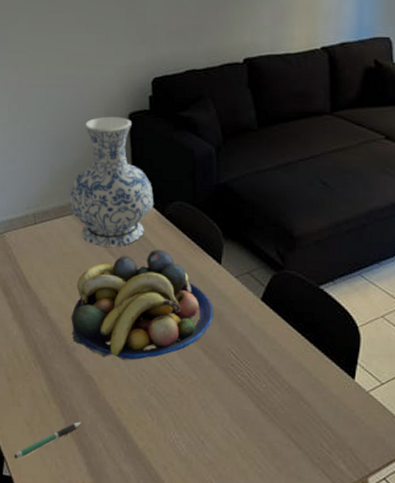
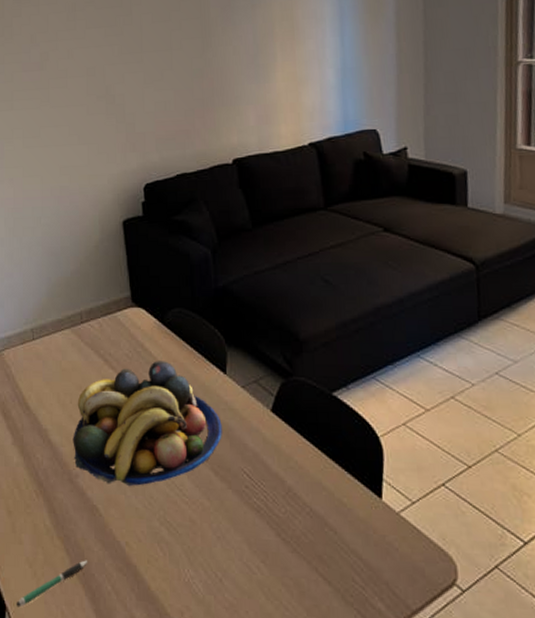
vase: present [69,116,153,247] -> none [67,224,152,360]

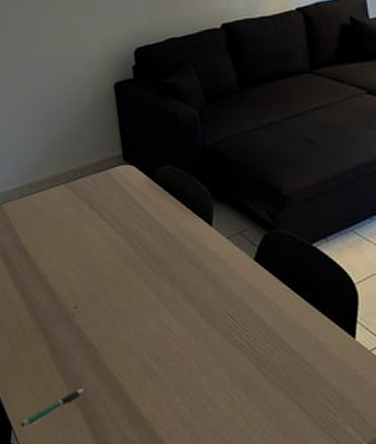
fruit bowl: present [73,361,222,487] -> none [69,214,208,326]

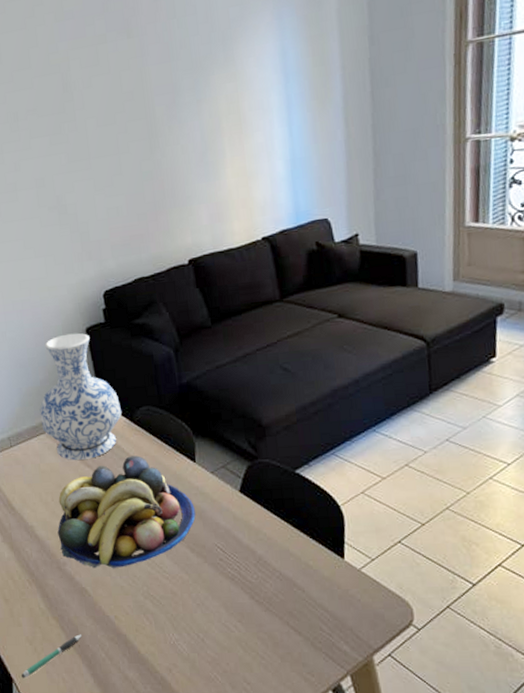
vase: none [62,87,142,213] -> present [39,332,122,460]
fruit bowl: none [69,214,208,326] -> present [57,455,196,569]

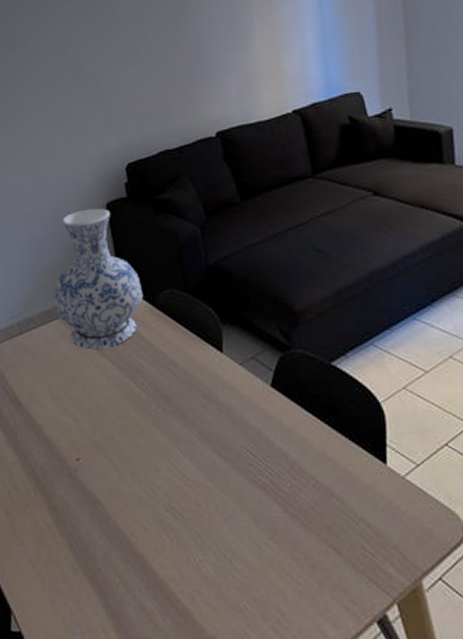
pen: present [21,634,81,679] -> none [21,554,93,610]
fruit bowl: present [57,455,196,569] -> none [69,344,223,476]

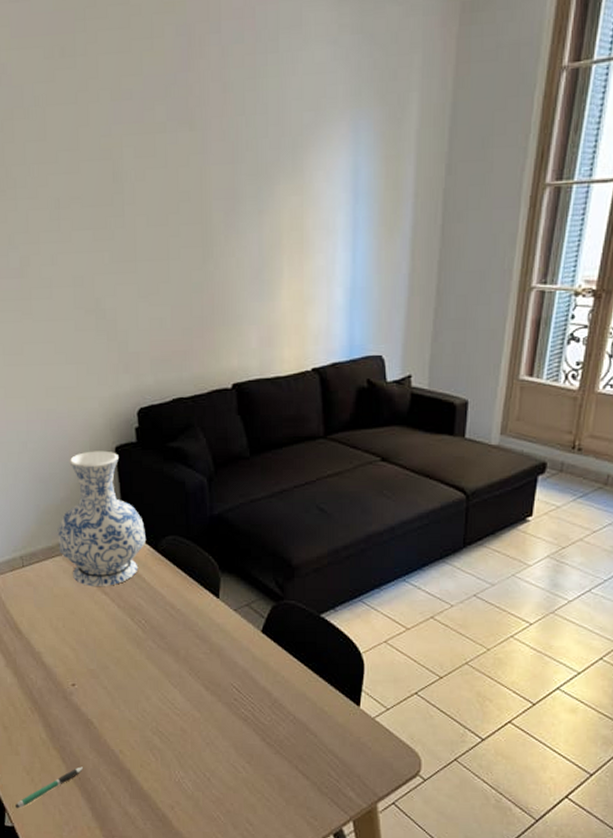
pen: none [21,554,93,610] -> present [14,767,83,809]

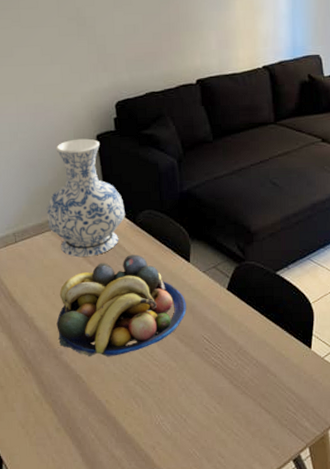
pen: present [14,767,83,809] -> none [11,417,73,460]
fruit bowl: none [66,586,214,702] -> present [56,254,187,358]

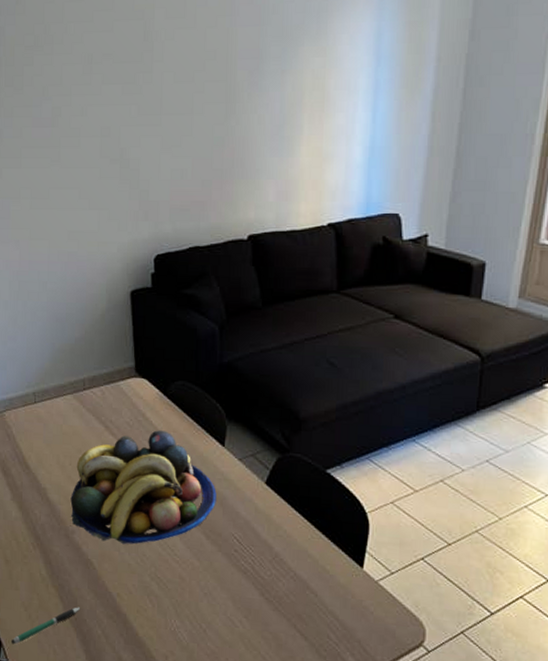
pen: none [11,417,73,460] -> present [10,607,80,645]
vase: present [46,138,125,257] -> none [70,293,155,427]

